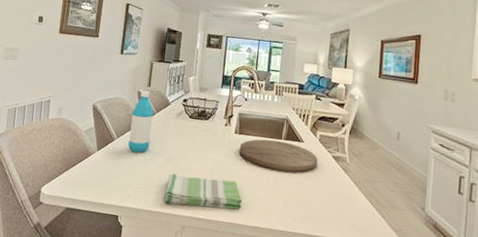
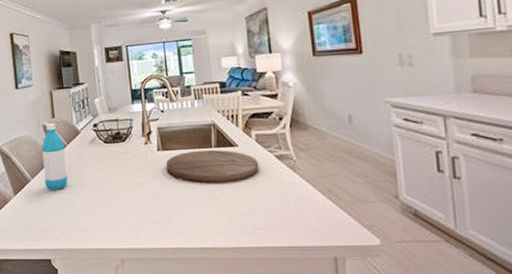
dish towel: present [163,173,243,209] -> none [94,202,182,239]

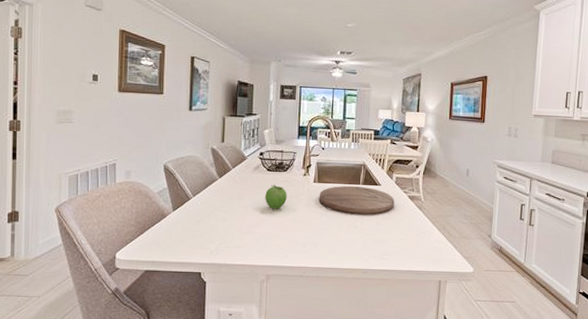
water bottle: present [42,123,68,191] -> none [206,147,230,210]
fruit: none [106,157,130,185] -> present [265,184,287,209]

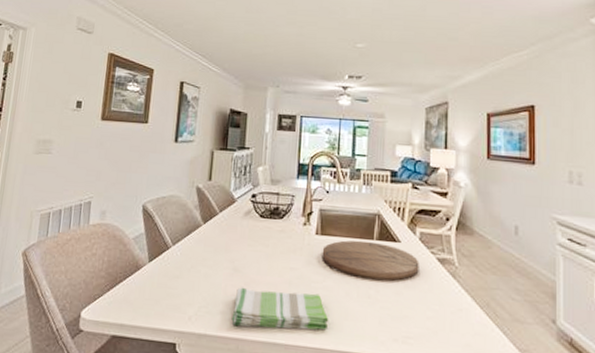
dish towel: none [246,226,325,256] -> present [231,287,329,330]
fruit: present [265,184,287,209] -> none [256,234,283,267]

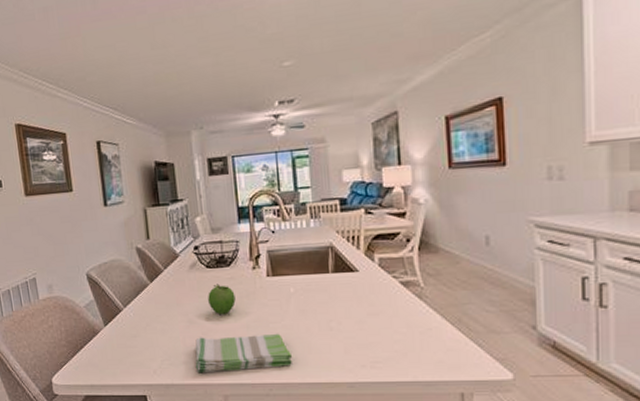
fruit: none [256,234,283,267] -> present [208,284,236,314]
cutting board: present [321,240,419,282] -> none [276,275,382,313]

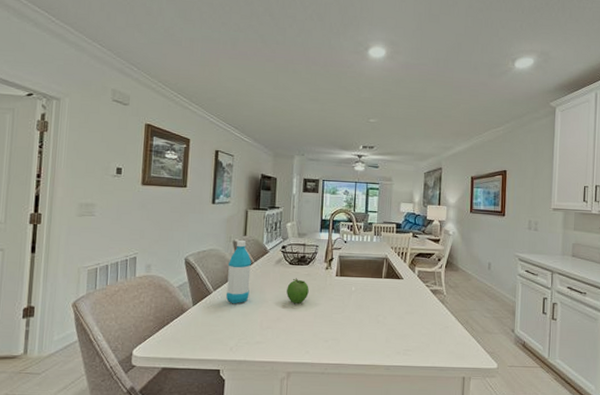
water bottle: none [135,246,165,321] -> present [226,240,251,304]
dish towel: present [195,333,293,373] -> none [267,321,347,352]

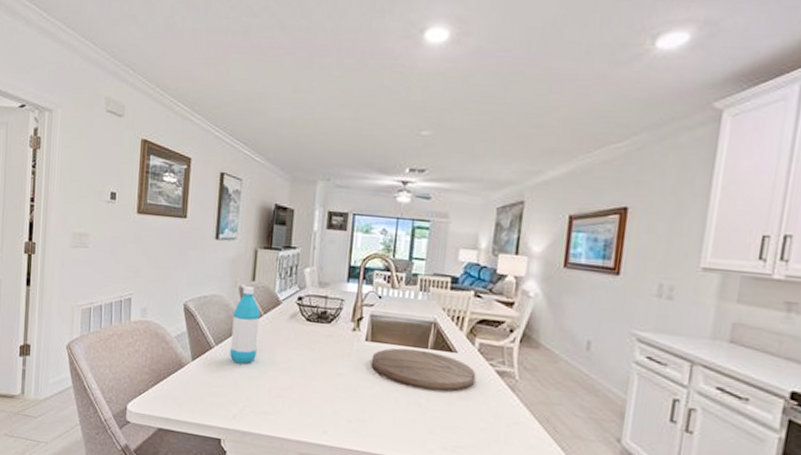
fruit: present [286,278,309,304] -> none [302,338,330,371]
cutting board: none [341,279,417,310] -> present [371,348,476,392]

